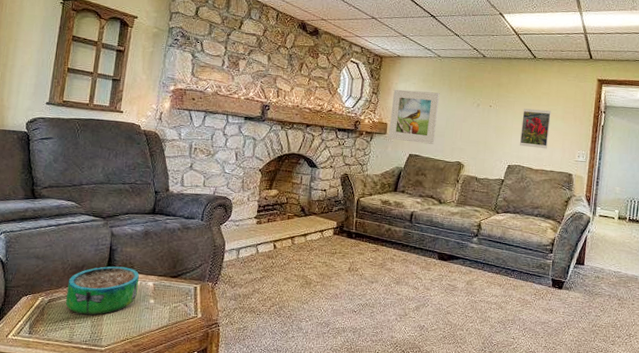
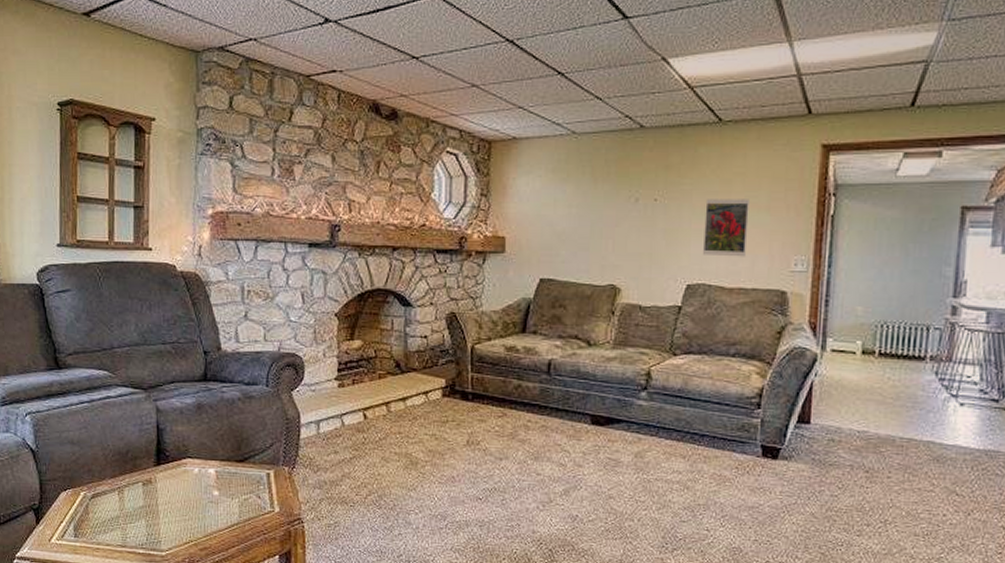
decorative bowl: present [66,266,139,316] -> none [112,450,197,513]
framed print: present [388,89,440,144] -> none [508,186,579,262]

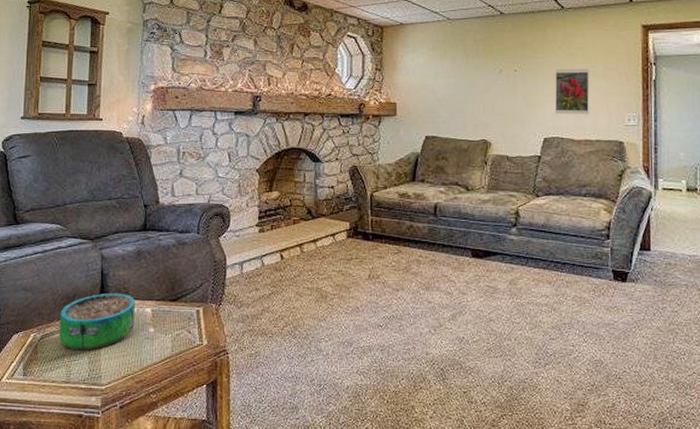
decorative bowl: none [112,450,197,513] -> present [60,293,135,350]

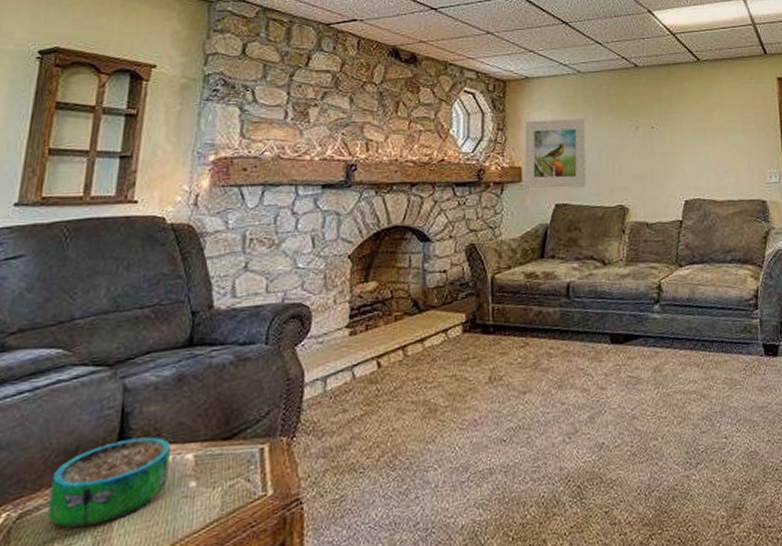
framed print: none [399,61,454,122] -> present [524,119,587,188]
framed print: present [555,68,590,115] -> none [693,123,731,174]

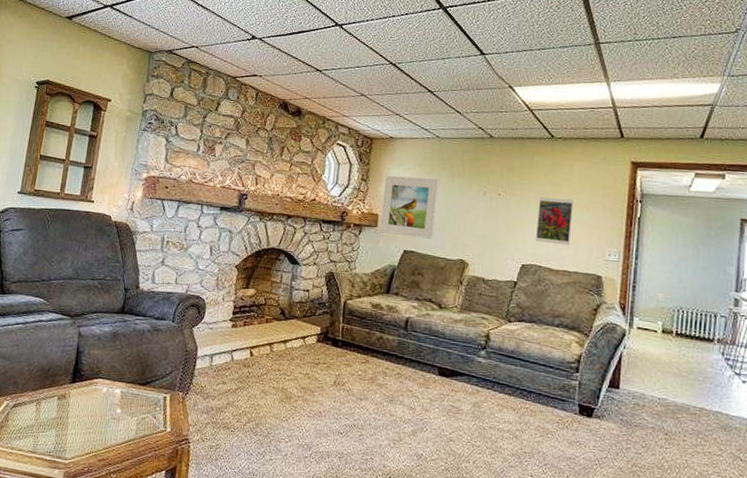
decorative bowl: present [48,436,170,529] -> none [30,369,106,424]
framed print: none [693,123,731,174] -> present [536,197,574,246]

